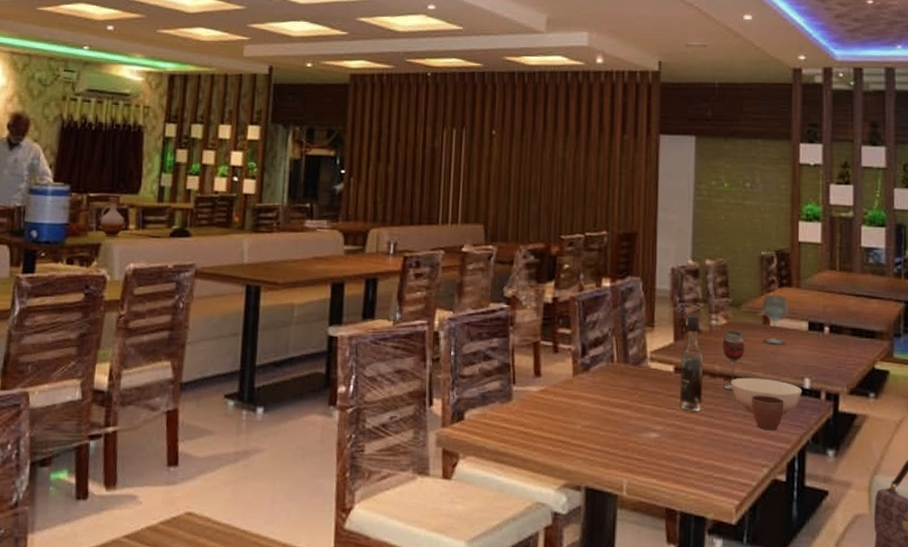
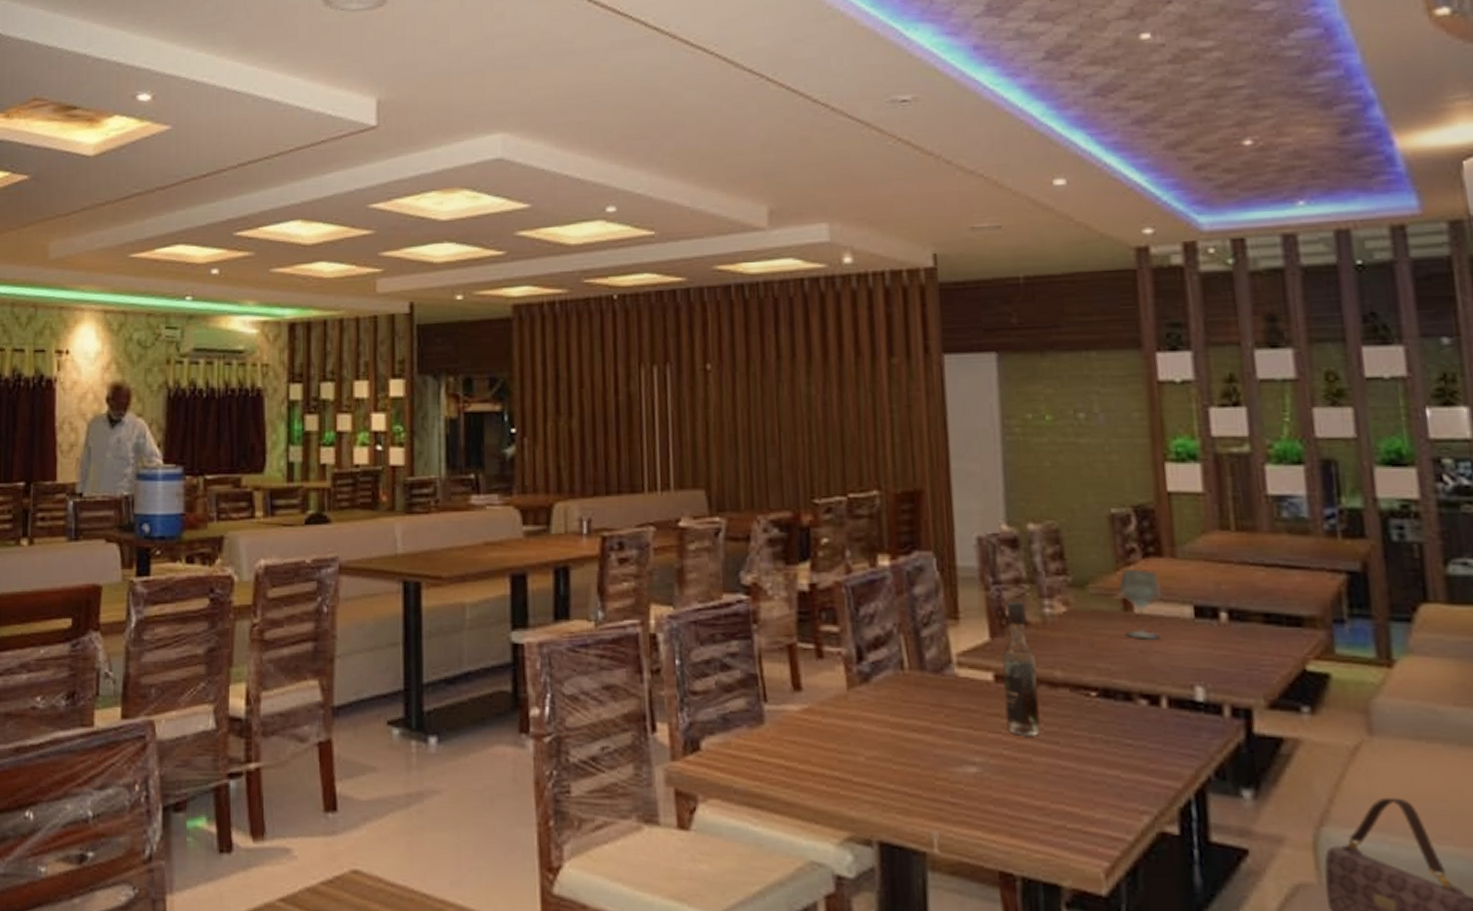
jug: present [100,197,125,237] -> none [222,479,250,528]
wineglass: present [722,331,745,390] -> none [1063,622,1099,705]
bowl: present [731,377,803,415] -> none [1080,687,1194,740]
cup: present [751,395,785,431] -> none [1114,711,1168,762]

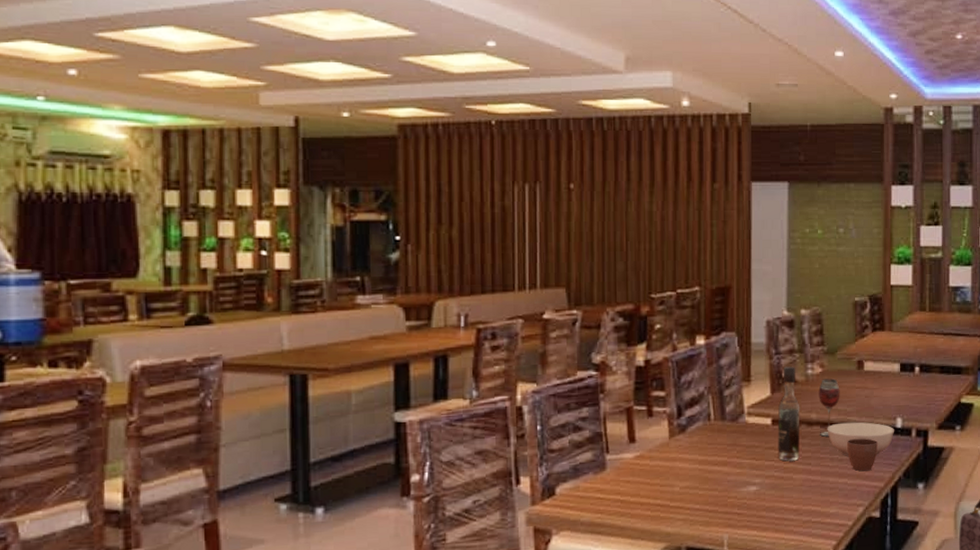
wineglass: none [1063,622,1099,705] -> present [818,378,840,437]
bowl: none [1080,687,1194,740] -> present [827,422,895,456]
cup: none [1114,711,1168,762] -> present [846,438,879,471]
wine glass: present [1118,570,1163,640] -> none [855,340,882,388]

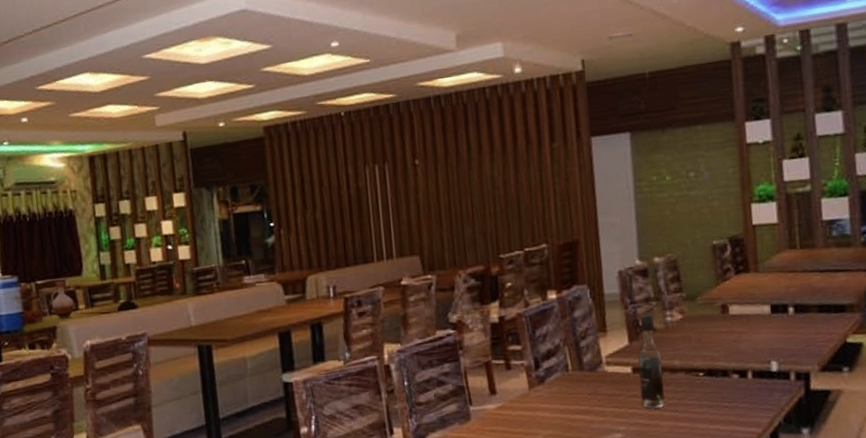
jug: none [89,283,123,331] -> present [51,281,75,319]
wineglass: present [818,378,840,437] -> none [680,324,705,383]
bowl: present [827,422,895,456] -> none [692,367,770,402]
cup: present [846,438,879,471] -> none [715,383,753,417]

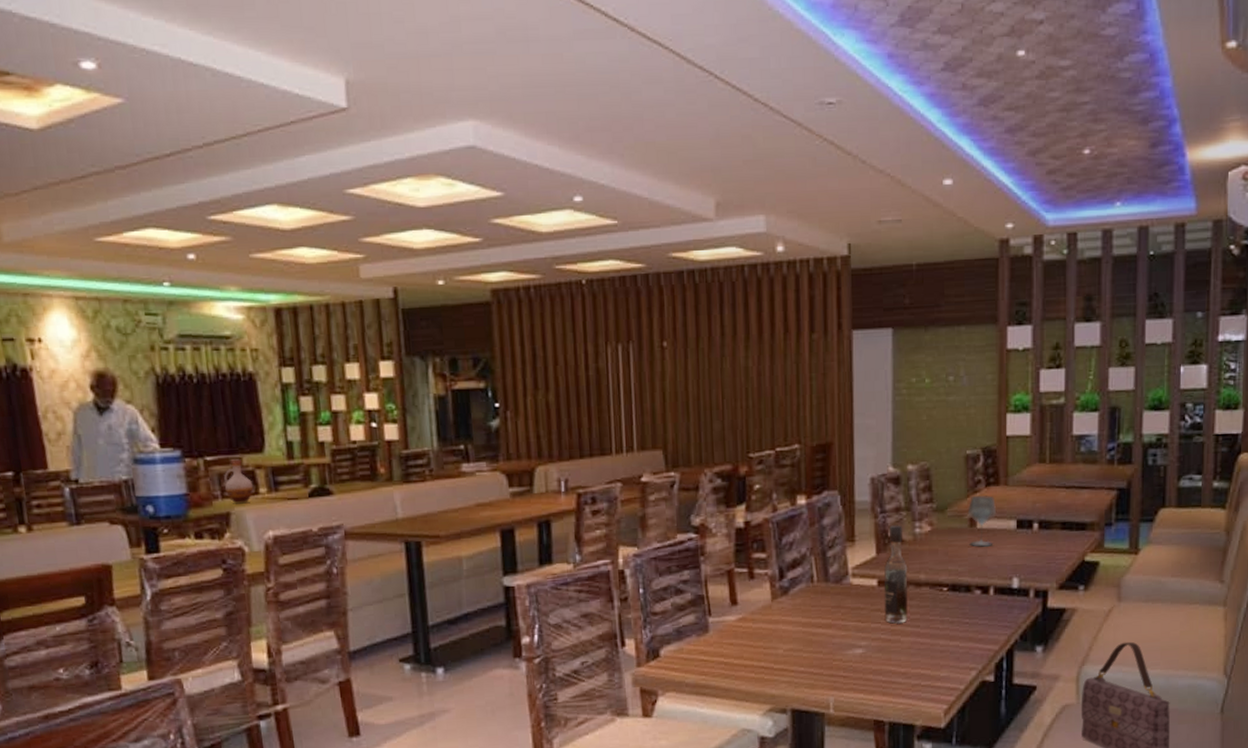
wine glass: none [718,282,749,333] -> present [967,495,997,547]

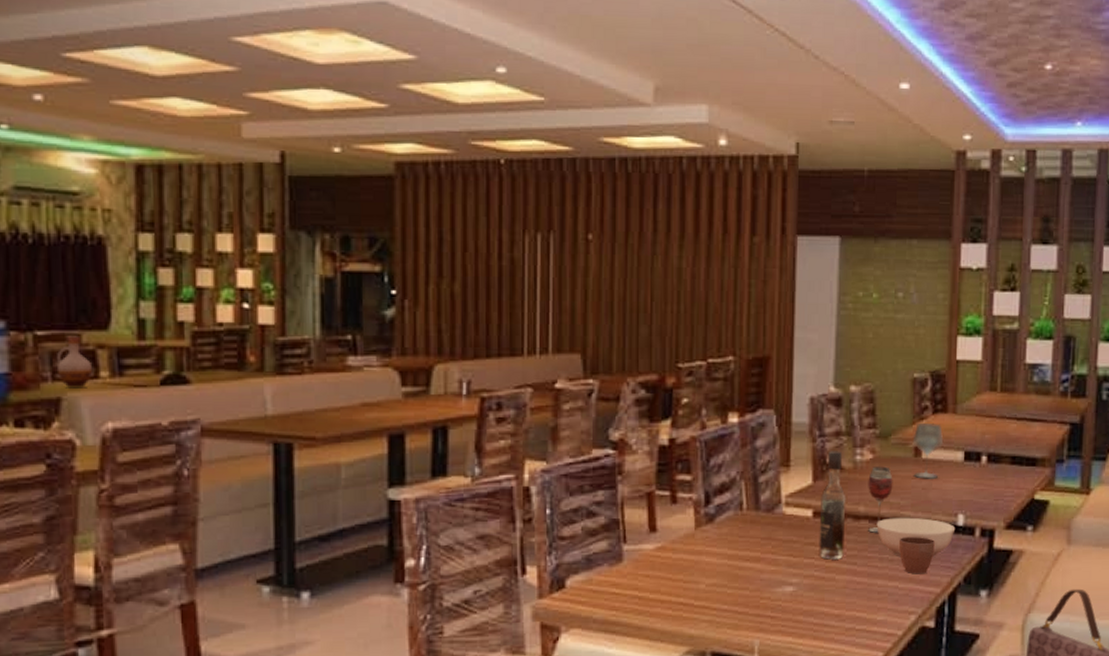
wineglass: none [927,537,951,598] -> present [868,466,893,533]
bowl: none [937,582,1011,618] -> present [876,517,956,557]
cup: none [958,599,993,634] -> present [898,536,936,574]

